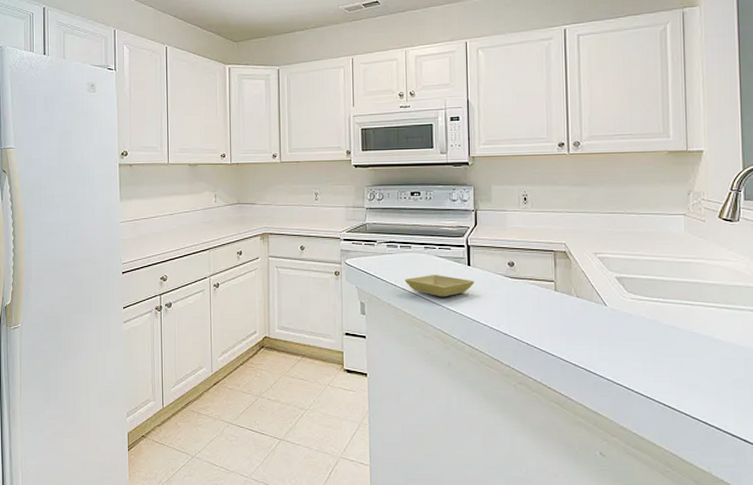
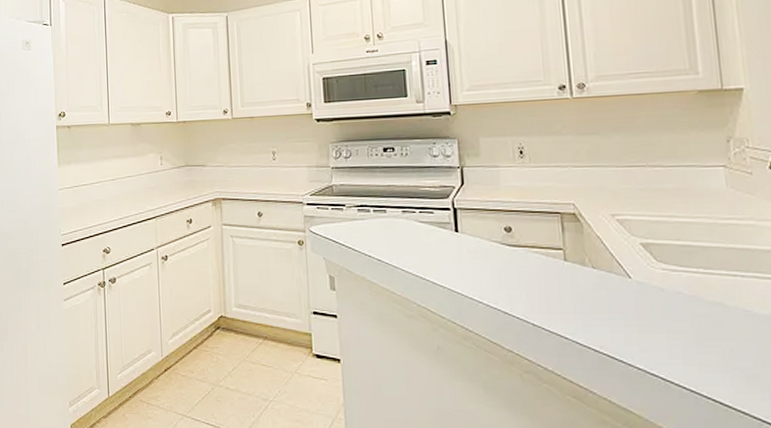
saucer: present [404,275,474,297] -> none [380,243,464,269]

